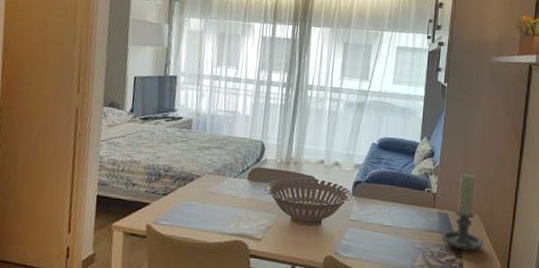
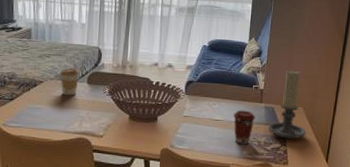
coffee cup: none [219,162,240,193] -> present [60,68,79,96]
coffee cup: none [403,215,429,255] -> present [233,110,256,145]

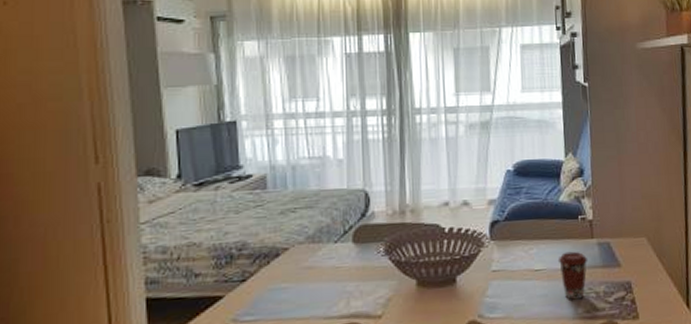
coffee cup: present [60,68,79,96] -> none [313,223,340,265]
candle holder: present [268,69,307,139] -> none [606,188,656,283]

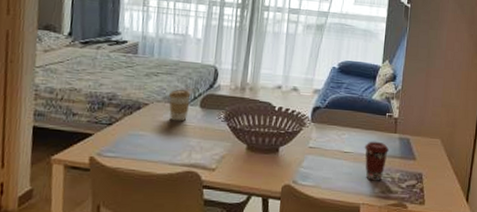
coffee cup: none [313,223,340,265] -> present [169,89,191,122]

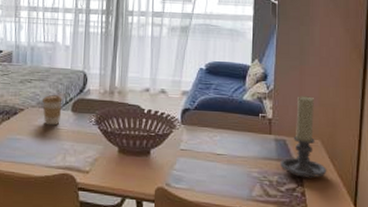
coffee cup: present [364,141,390,181] -> none [237,142,265,184]
candle holder: none [403,96,445,175] -> present [280,95,327,179]

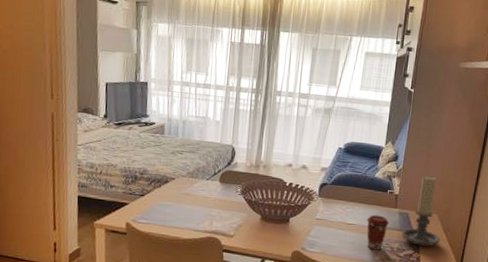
coffee cup: present [42,94,63,126] -> none [192,165,212,194]
coffee cup: none [237,142,265,184] -> present [366,214,390,250]

